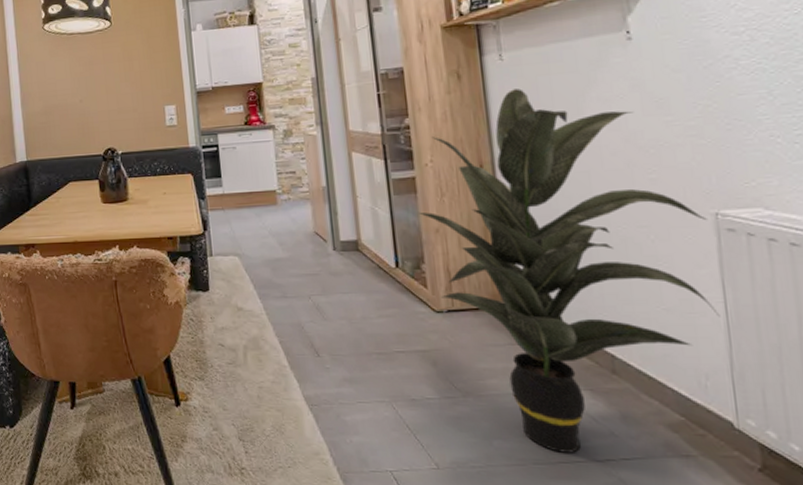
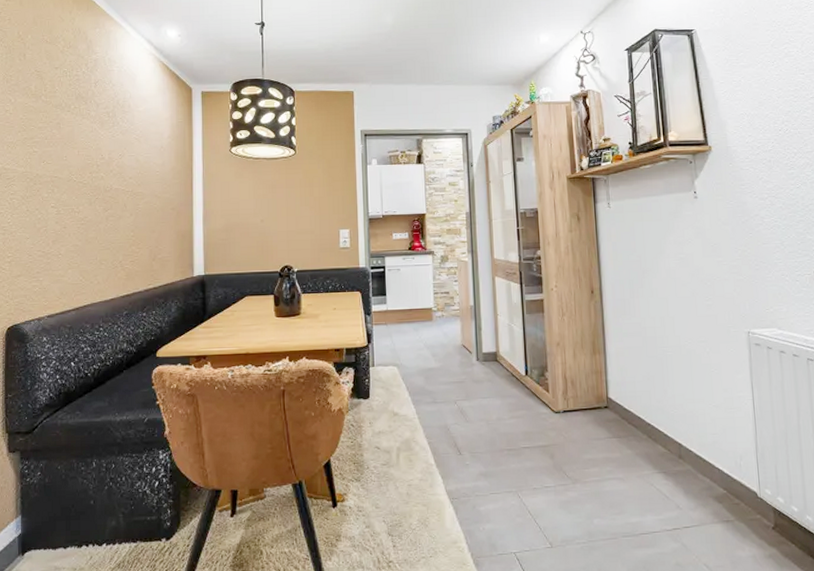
indoor plant: present [418,89,721,453] -> none [545,231,750,526]

